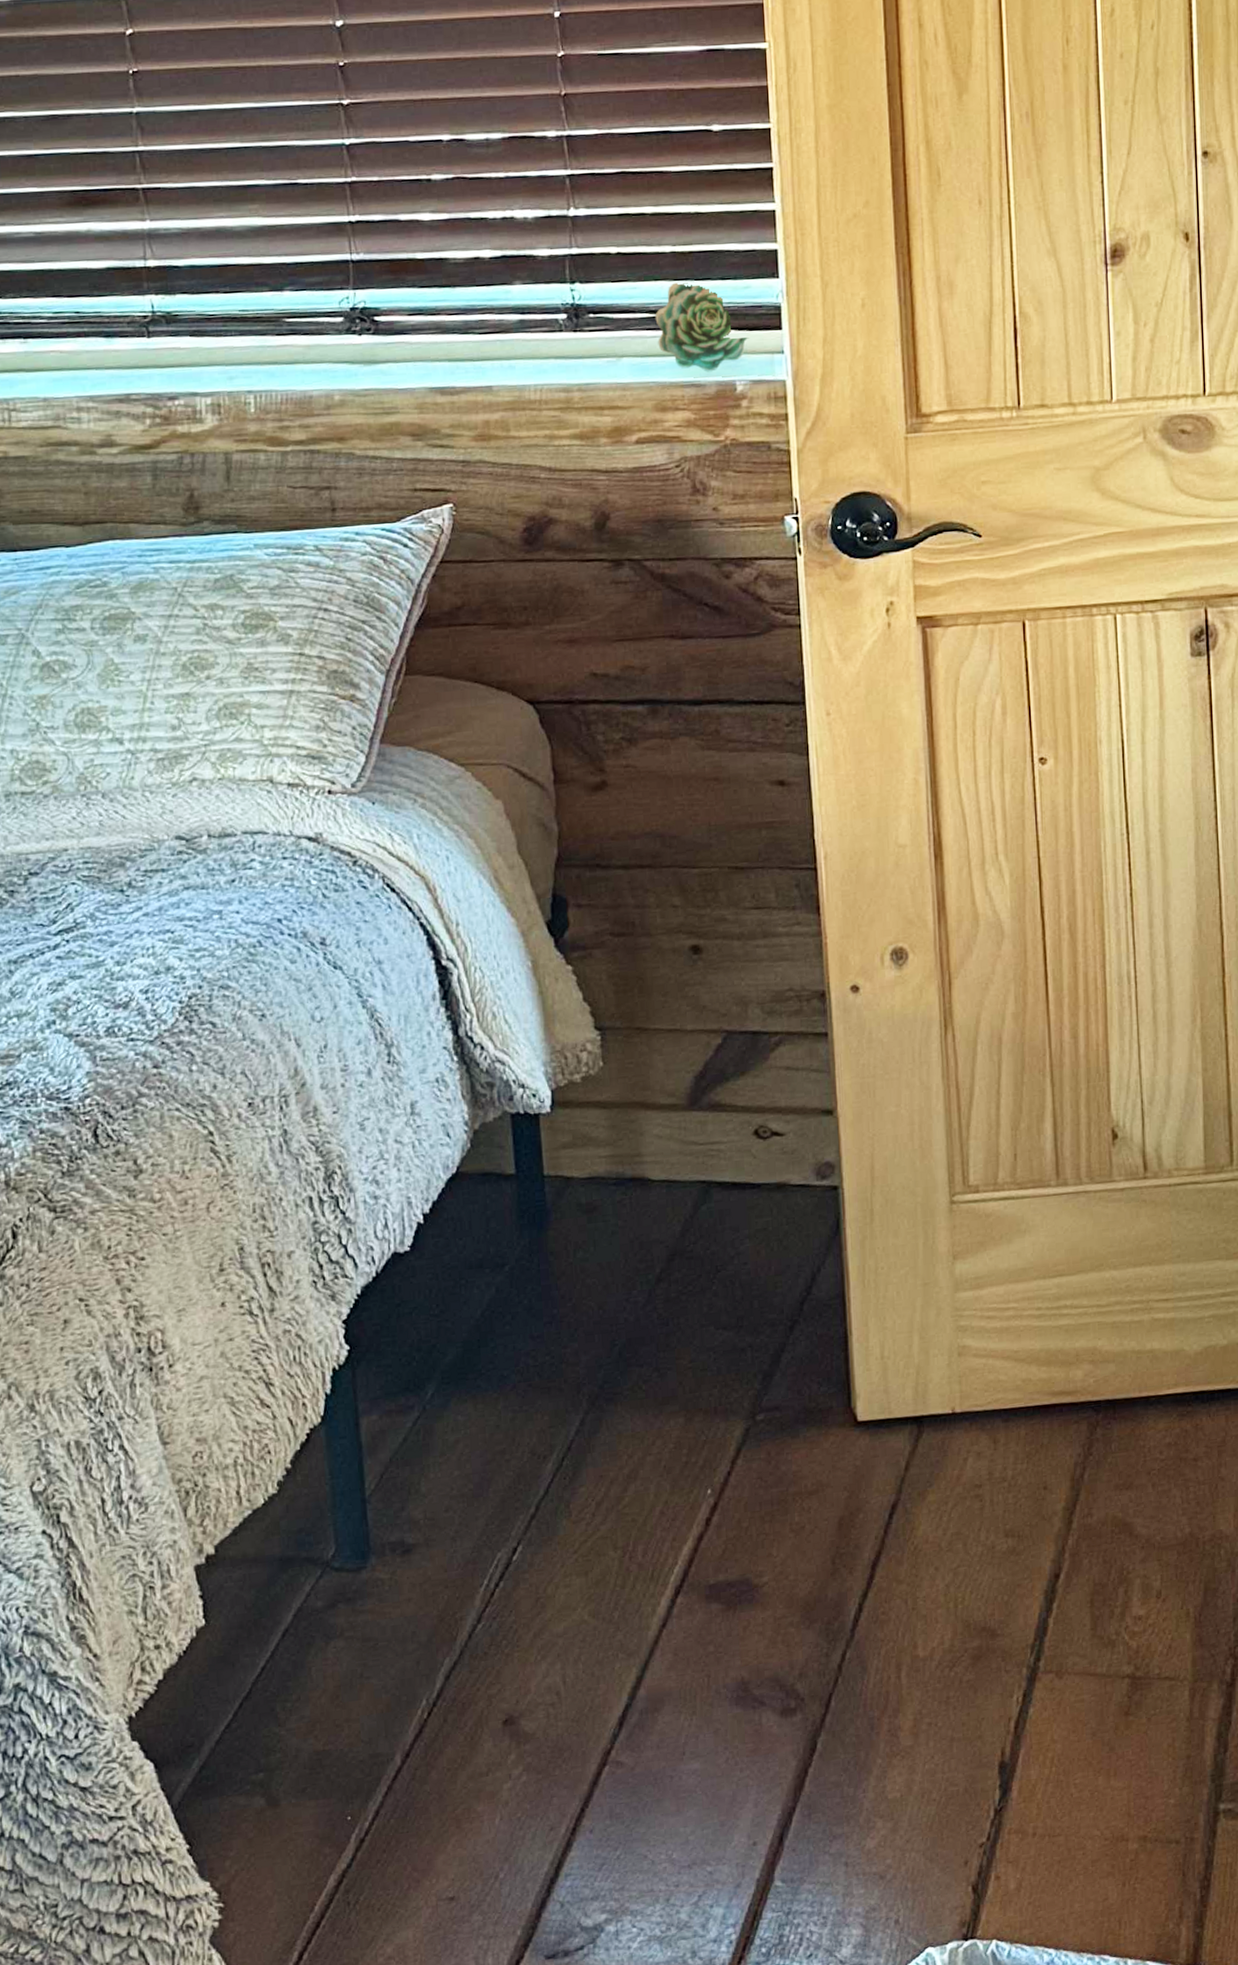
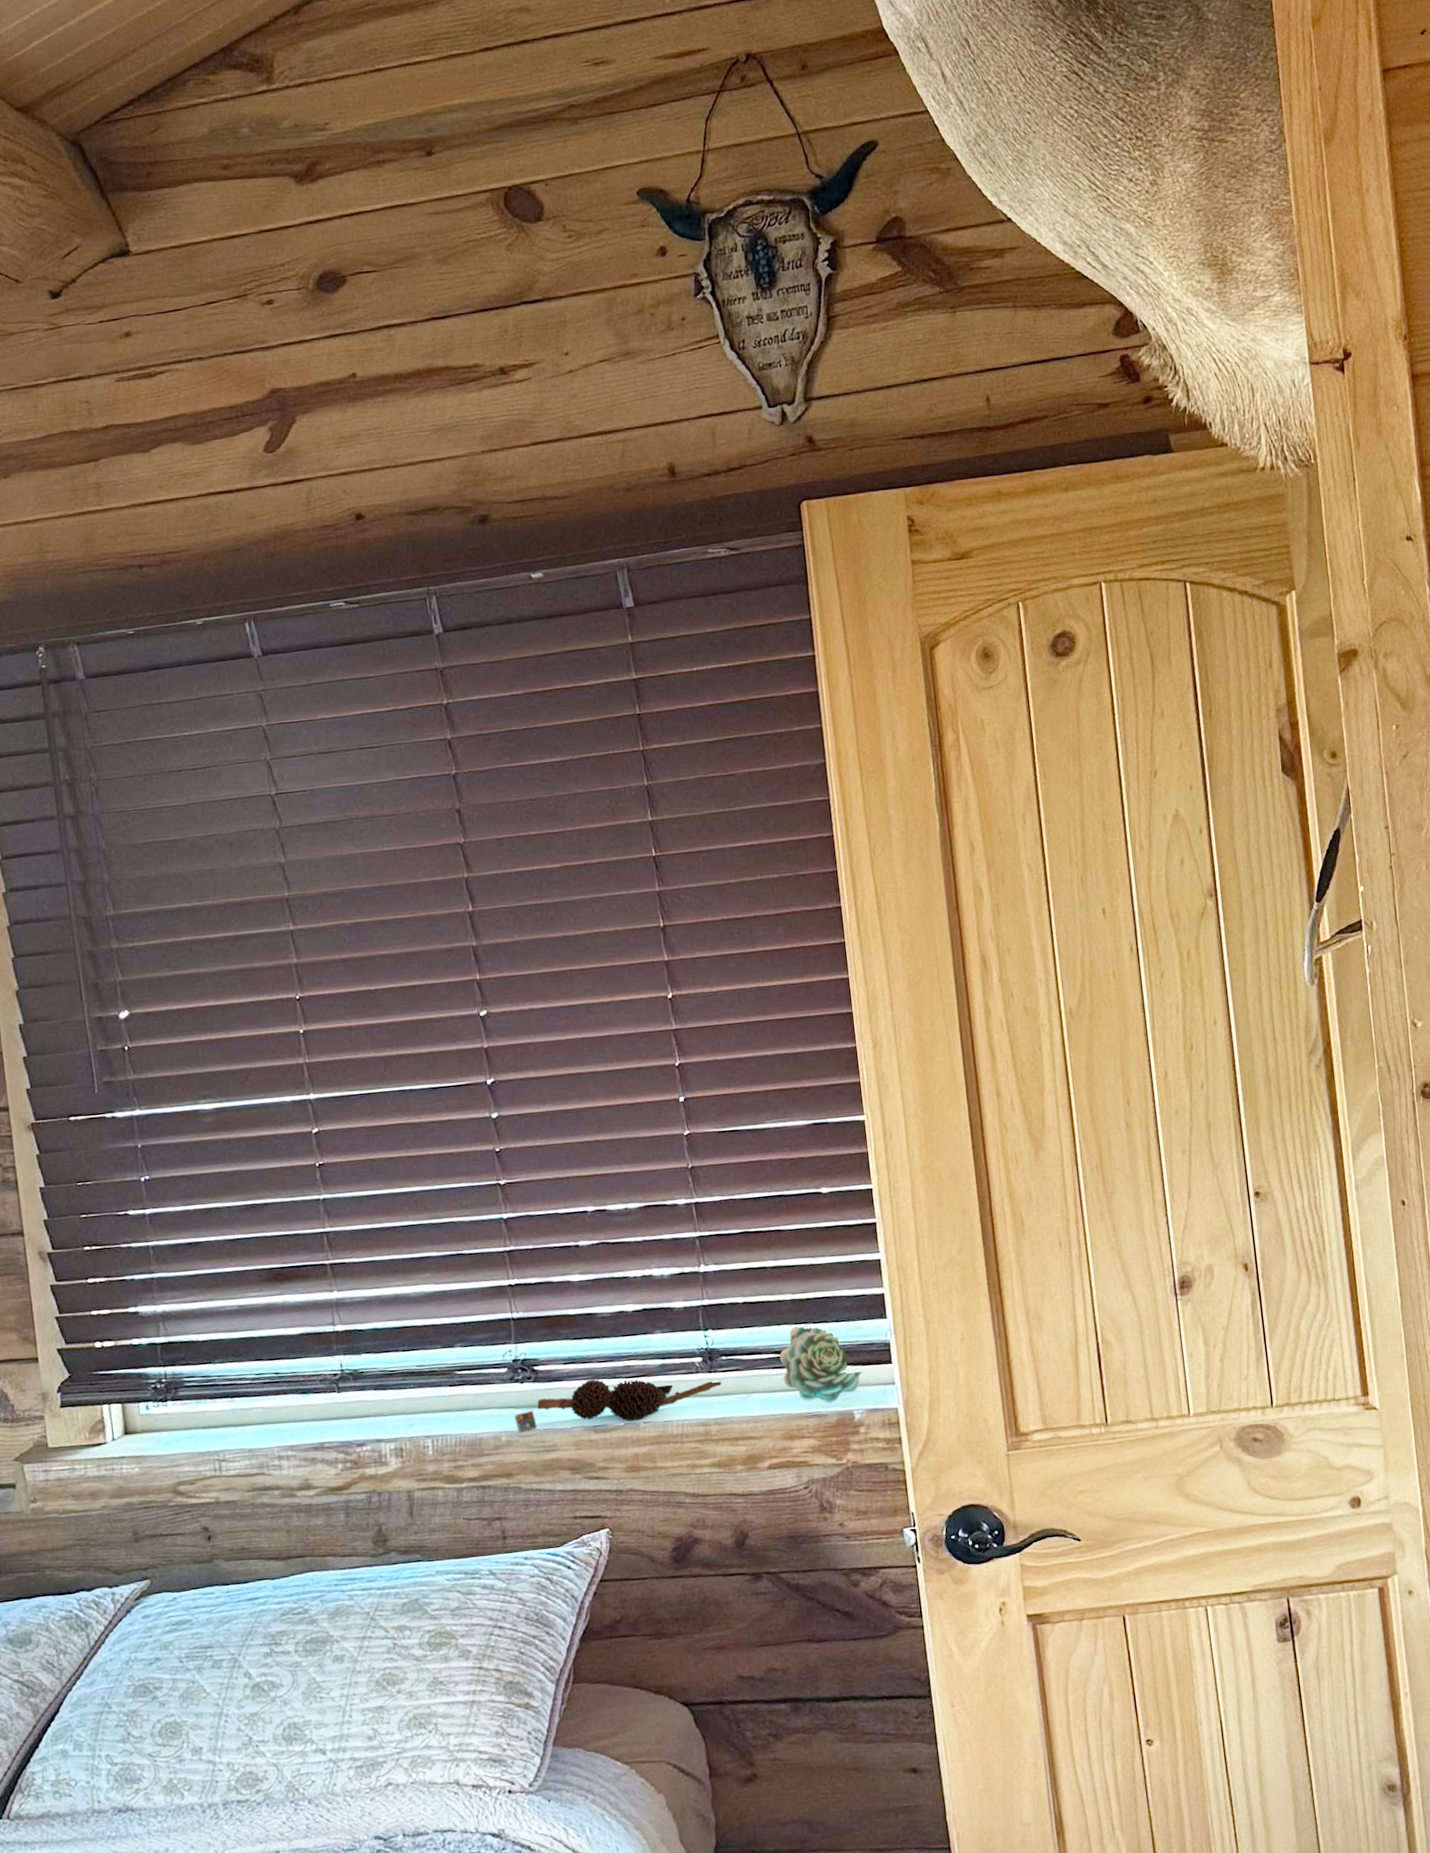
pine cone: none [349,333,588,392] -> present [514,1378,722,1433]

